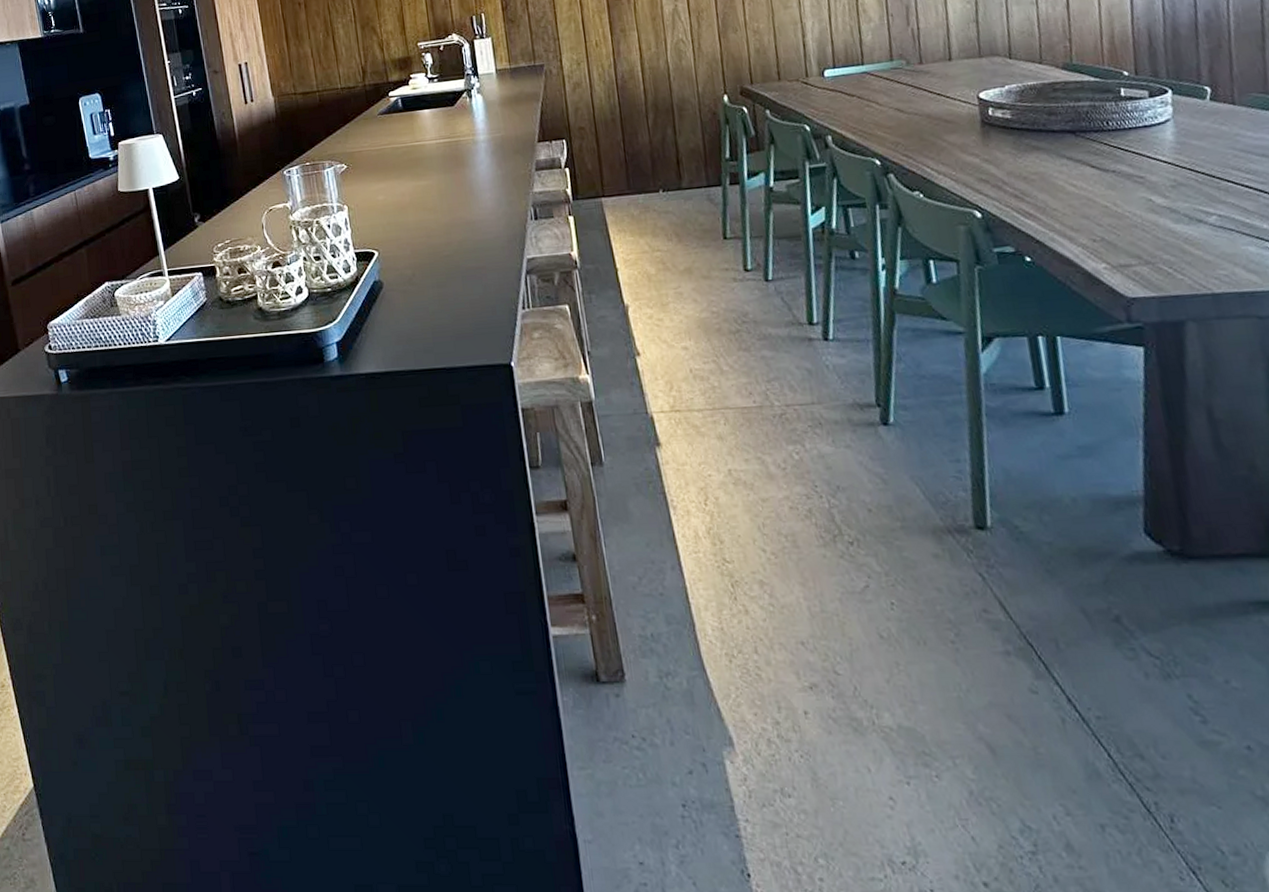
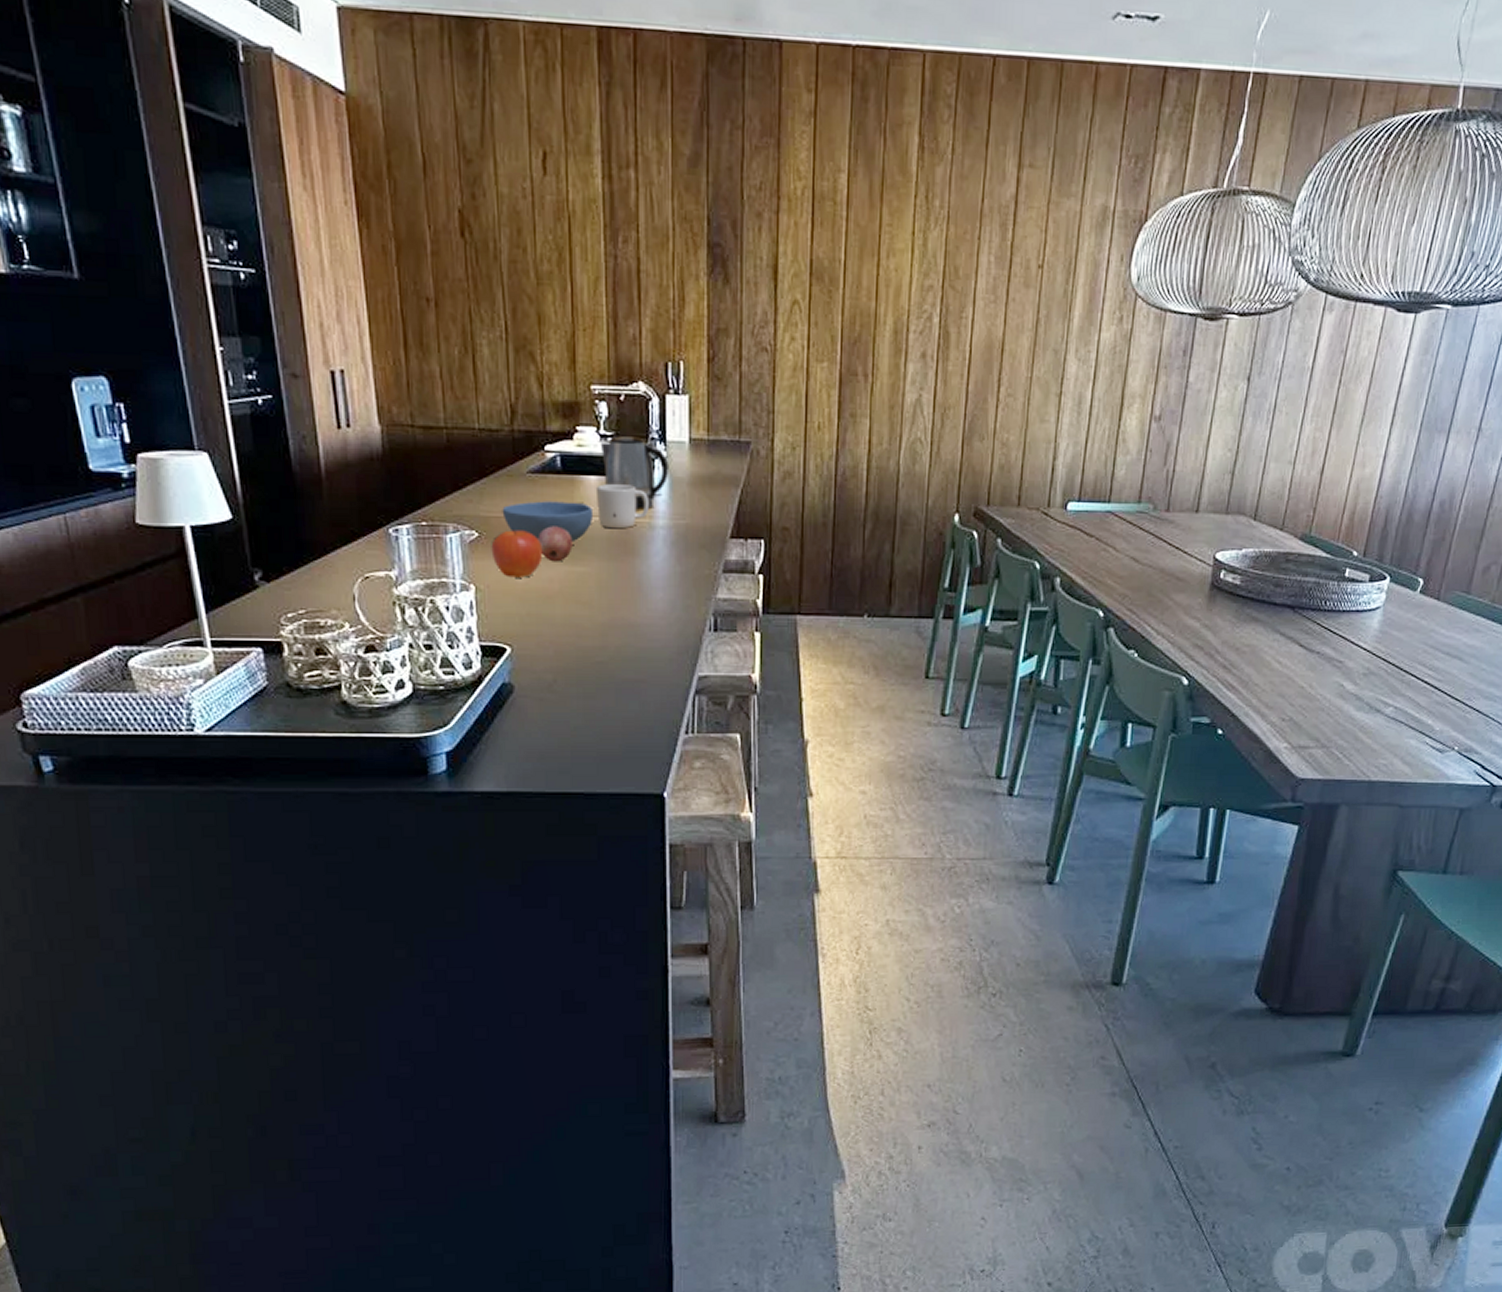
fruit: none [356,158,395,197] -> present [491,530,543,578]
bowl: none [362,131,430,165] -> present [502,501,594,541]
fruit: none [390,152,417,180] -> present [538,526,573,562]
kettle: none [429,75,484,131] -> present [600,436,670,510]
mug: none [429,112,472,148] -> present [595,484,650,529]

